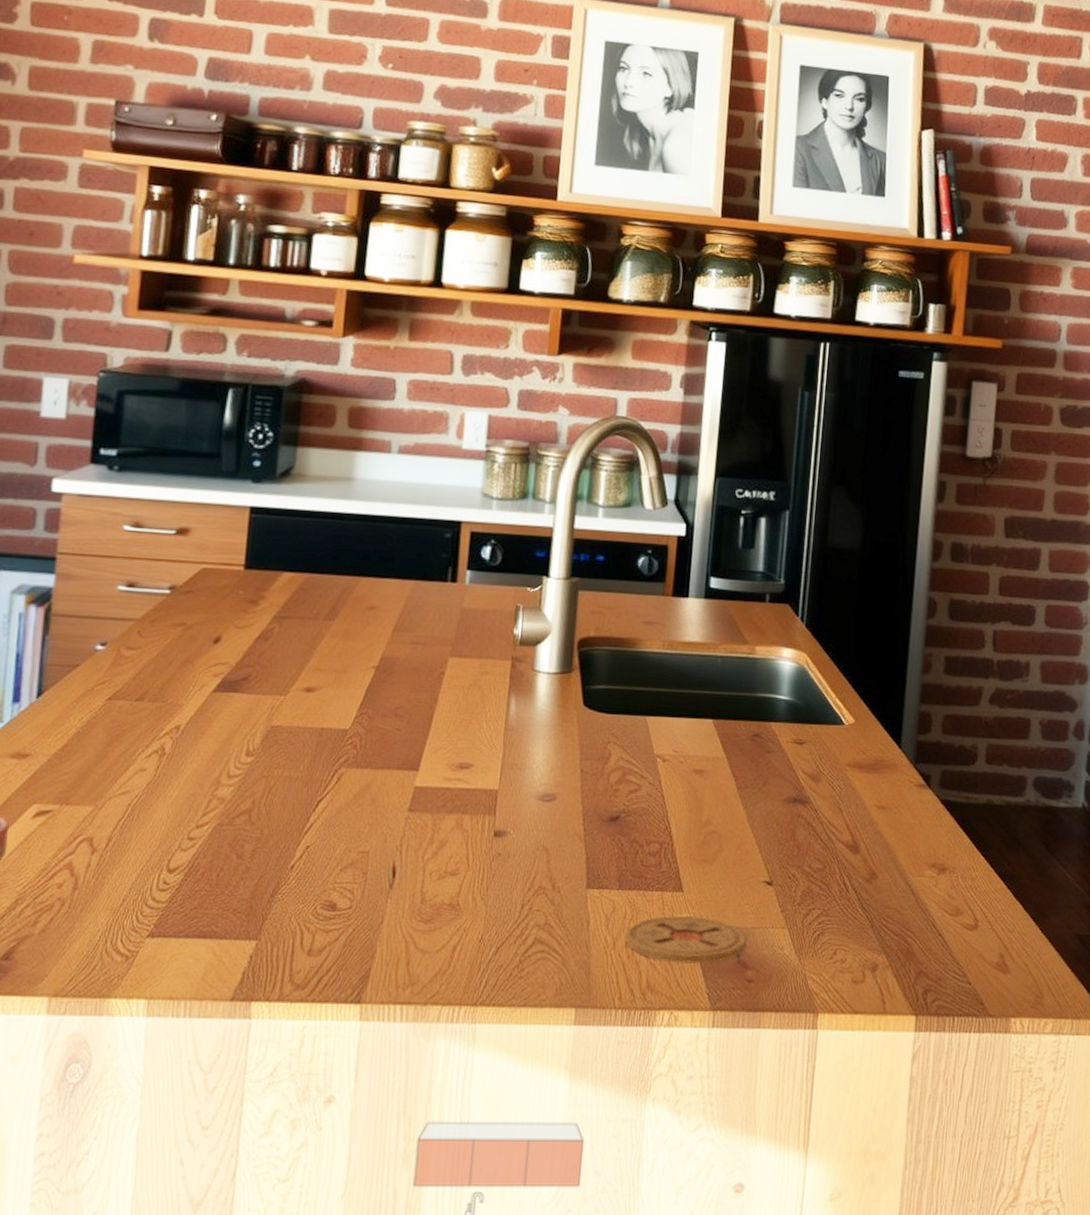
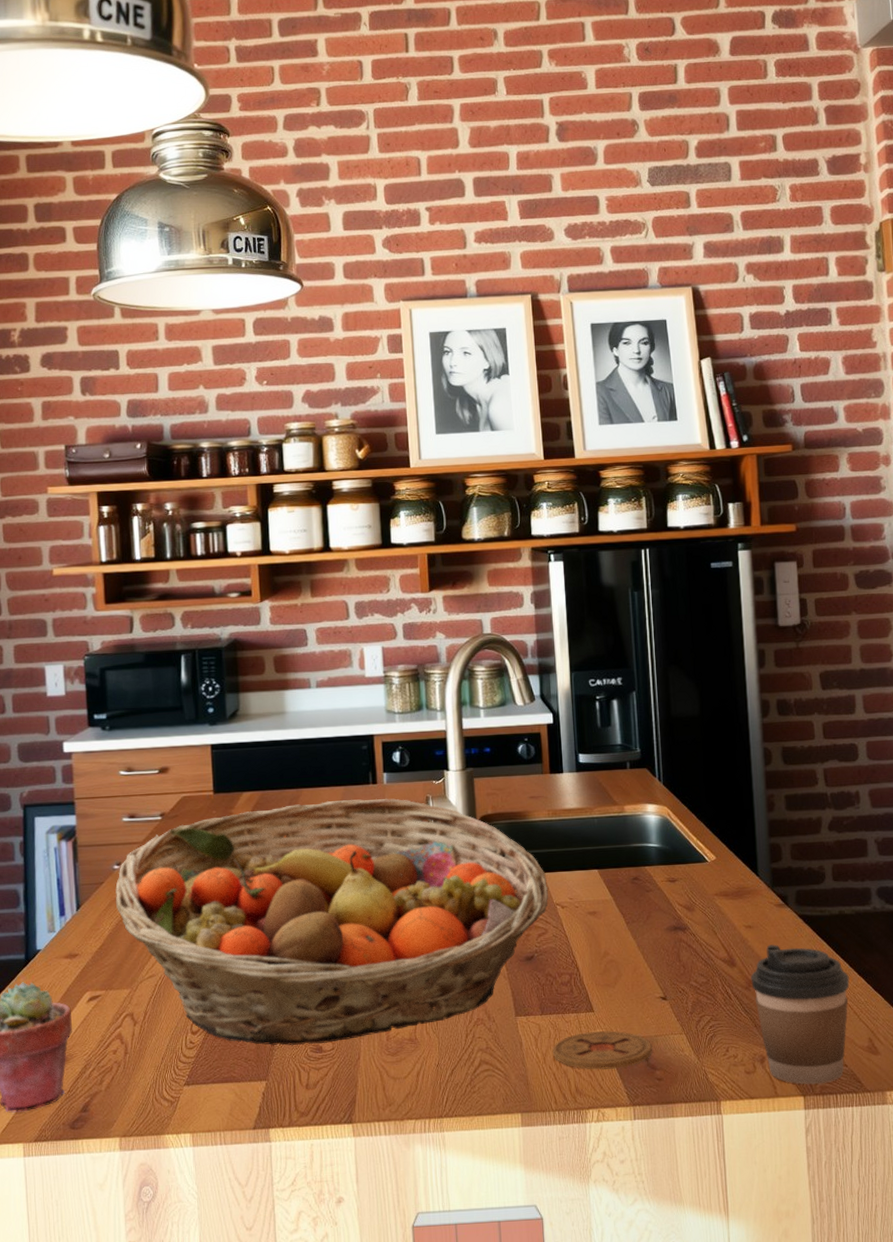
fruit basket: none [91,595,650,900] -> present [115,798,549,1046]
coffee cup: none [874,831,988,1002] -> present [751,944,850,1084]

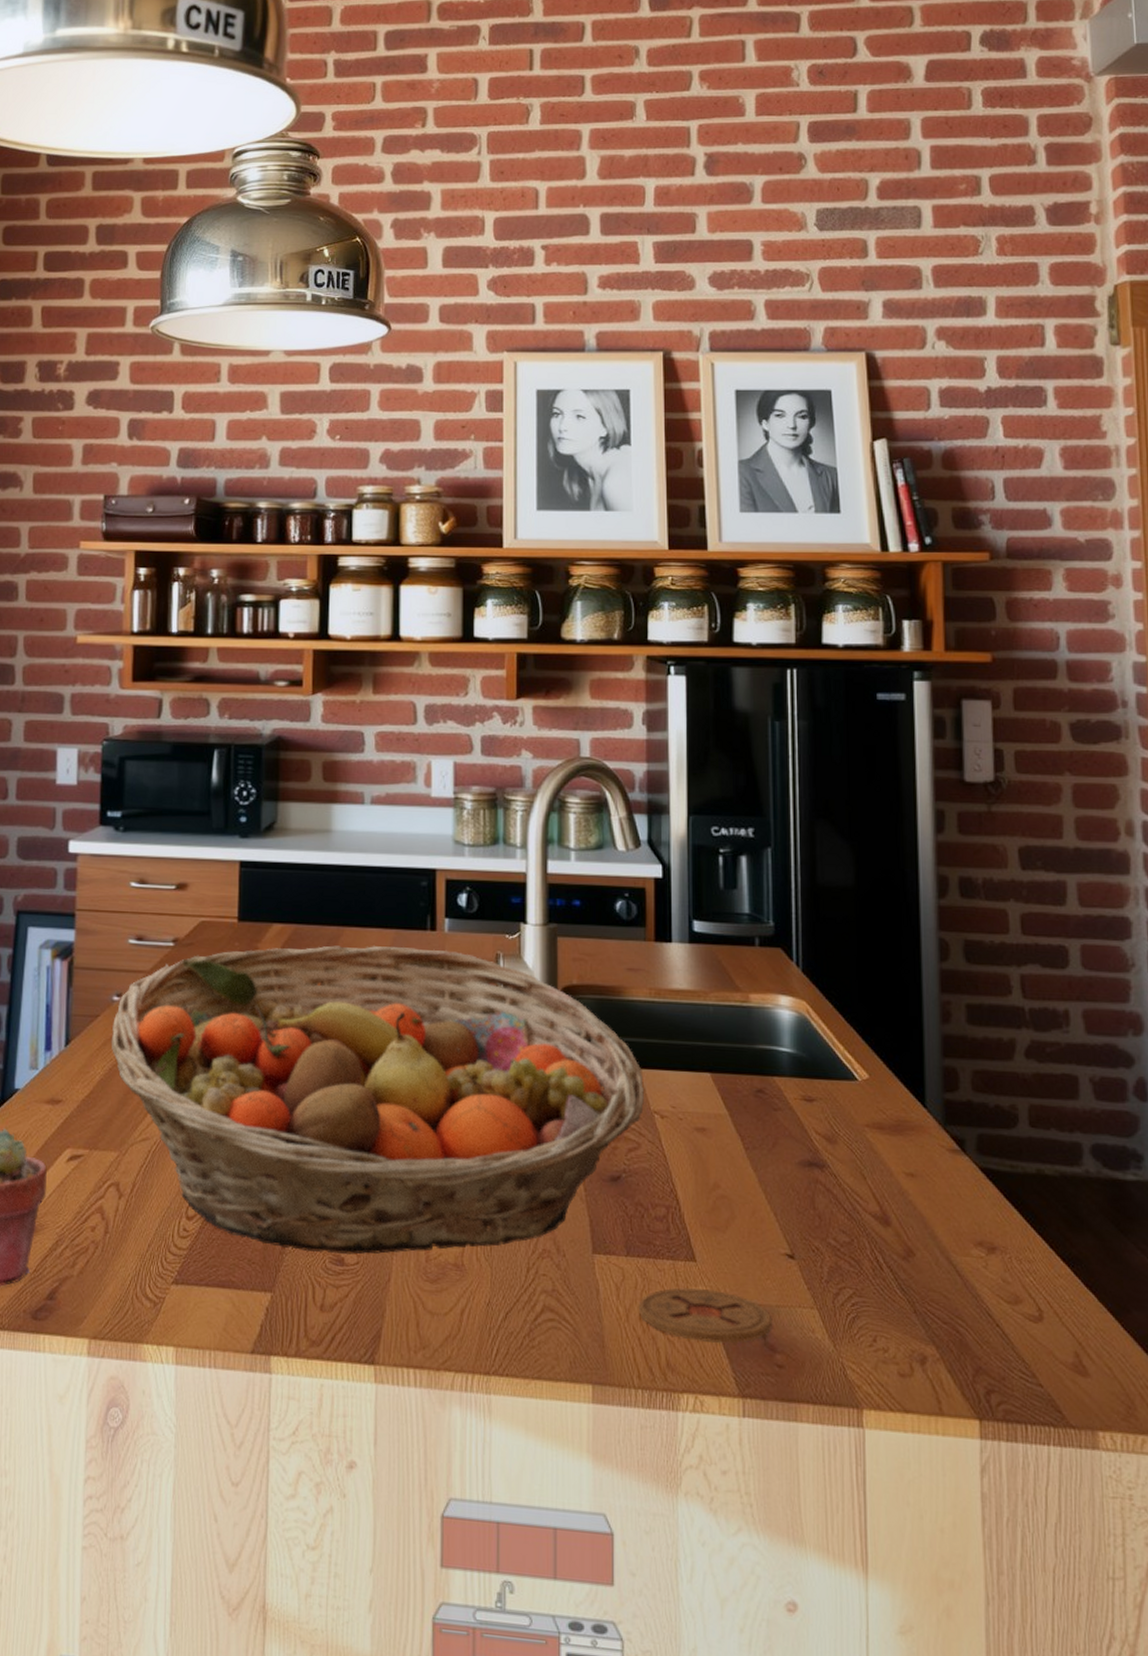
coffee cup: present [751,944,850,1084] -> none [911,1203,1049,1406]

